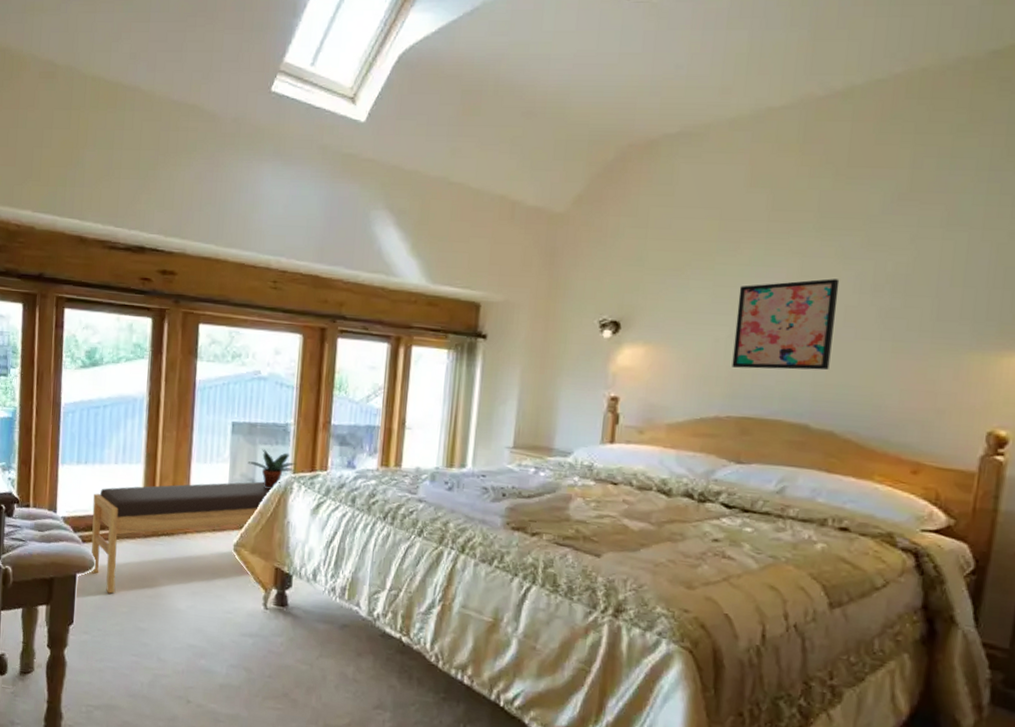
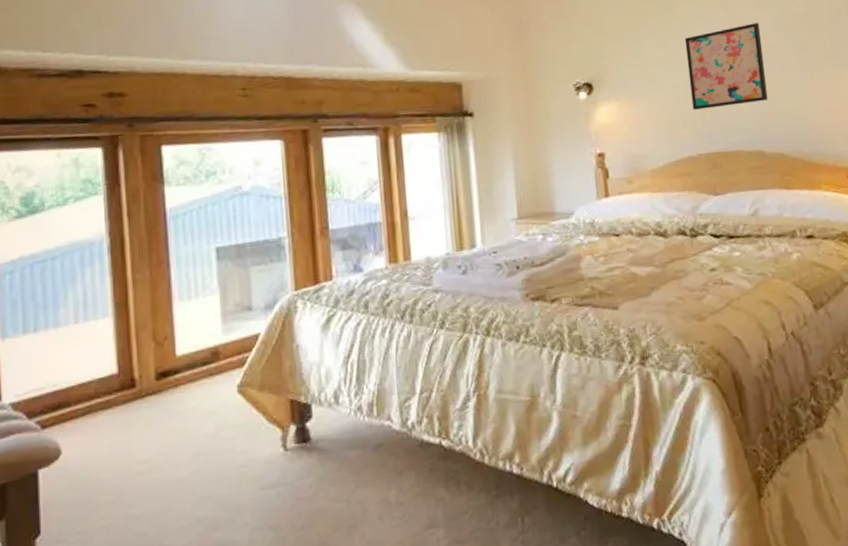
bench: present [90,481,281,594] -> none [50,303,283,484]
potted plant: present [247,449,296,490] -> none [240,269,297,315]

